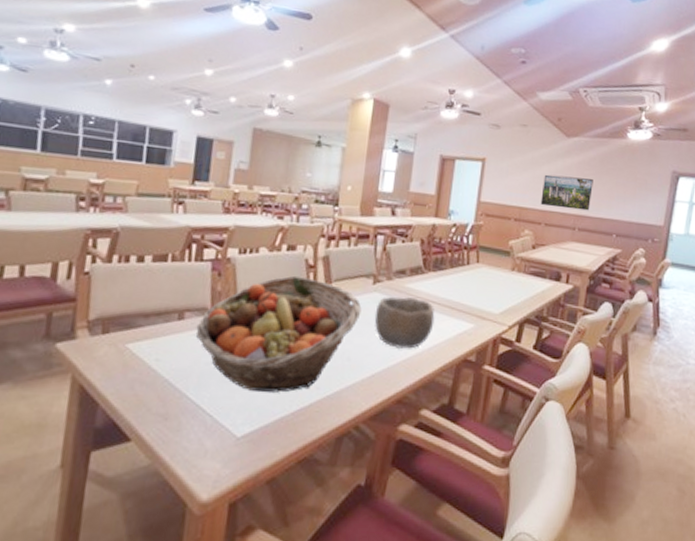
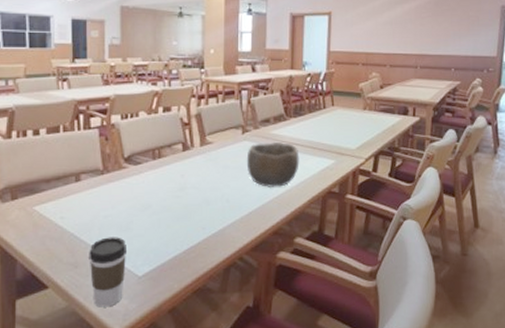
coffee cup: none [181,387,227,470] -> present [89,237,126,308]
fruit basket: present [195,275,362,393] -> none [92,133,234,236]
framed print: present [540,174,593,211] -> none [384,21,430,50]

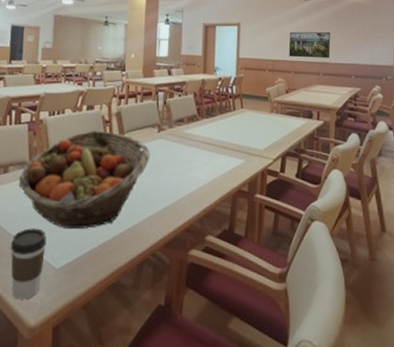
fruit basket: none [92,133,234,236] -> present [18,130,150,229]
bowl: present [246,141,300,187] -> none [161,140,211,185]
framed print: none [384,21,430,50] -> present [288,31,331,58]

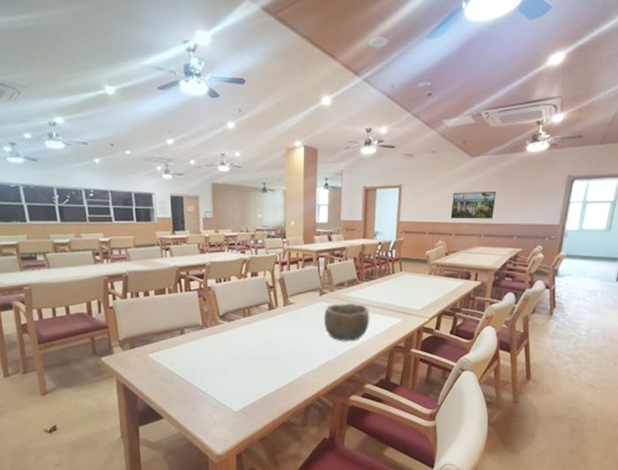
coffee cup: present [10,228,46,300] -> none [194,380,224,435]
fruit basket: present [18,130,150,229] -> none [194,295,313,380]
bowl: none [161,140,211,185] -> present [323,302,370,342]

